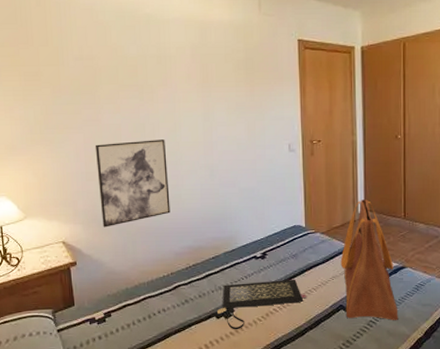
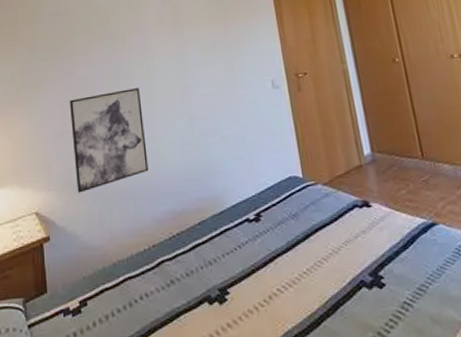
clutch bag: present [216,279,307,330] -> none [208,246,317,321]
tote bag: present [340,199,398,320] -> none [351,138,442,300]

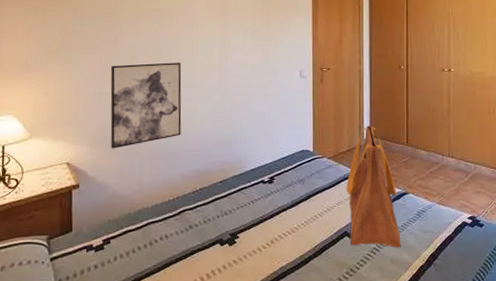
tote bag: none [351,138,442,300] -> present [346,126,401,247]

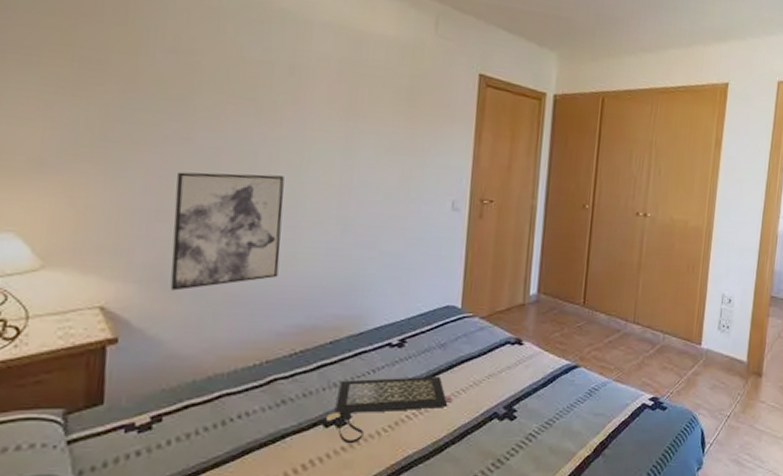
clutch bag: none [220,204,313,258] -> present [325,376,453,444]
tote bag: present [346,126,401,247] -> none [500,279,566,433]

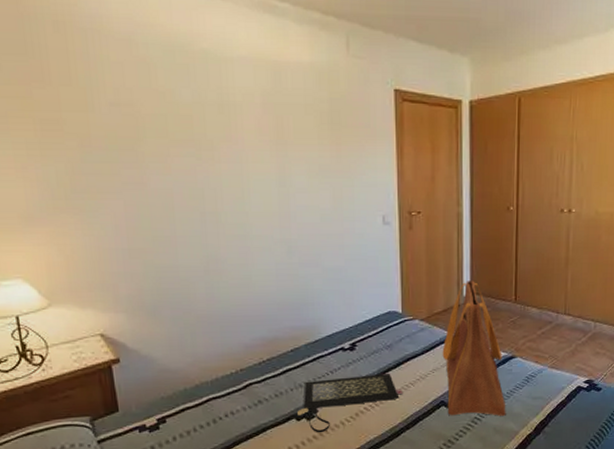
wall art: present [170,172,284,291] -> none [139,208,239,316]
tote bag: none [500,279,566,433] -> present [442,281,506,416]

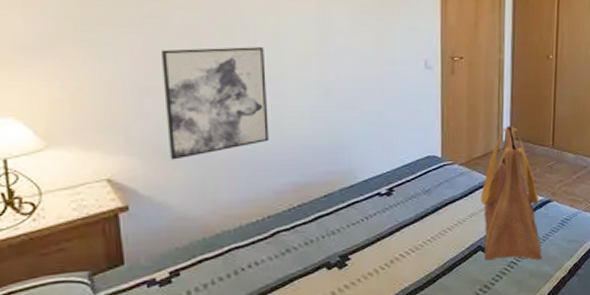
wall art: none [139,208,239,316] -> present [160,47,269,160]
clutch bag: present [296,373,404,433] -> none [327,218,441,282]

